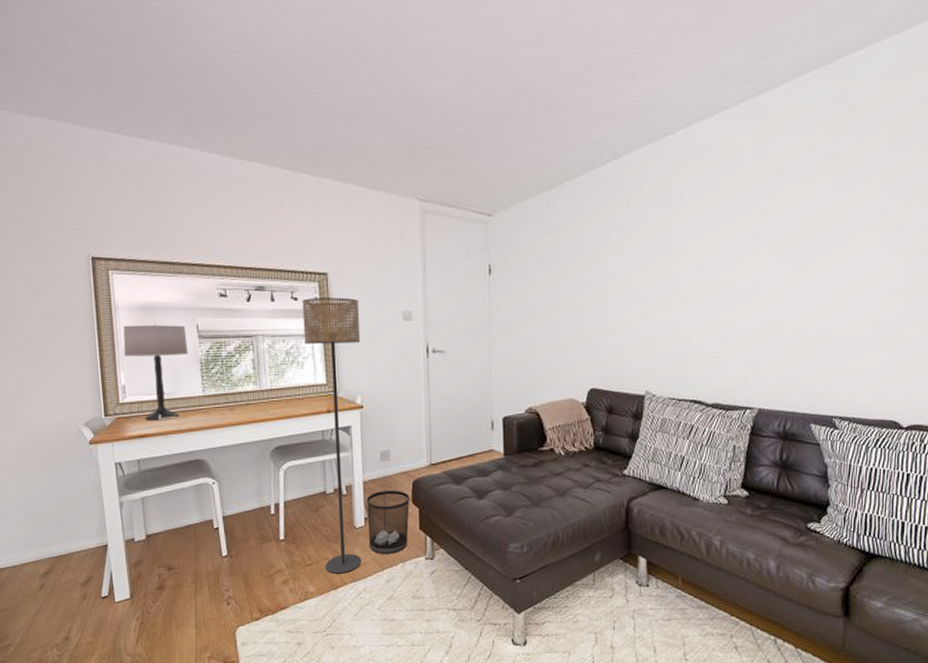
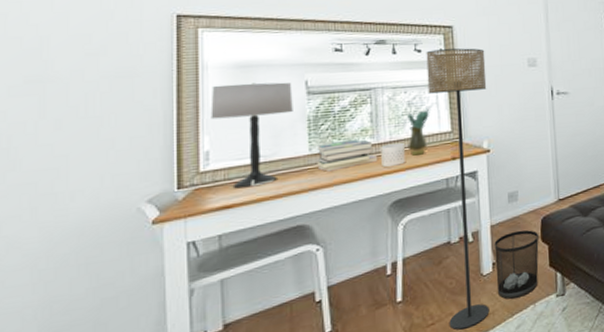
books: none [209,385,261,413] -> present [317,140,378,172]
mug: none [263,391,285,415] -> present [381,142,405,168]
vase: none [286,359,307,405] -> present [407,108,430,156]

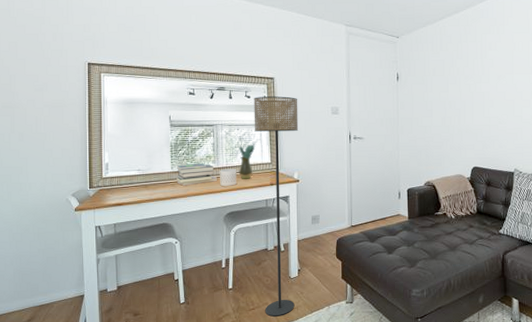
table lamp: present [210,82,293,188] -> none [109,115,161,192]
waste bin: present [494,230,539,299] -> none [300,247,334,299]

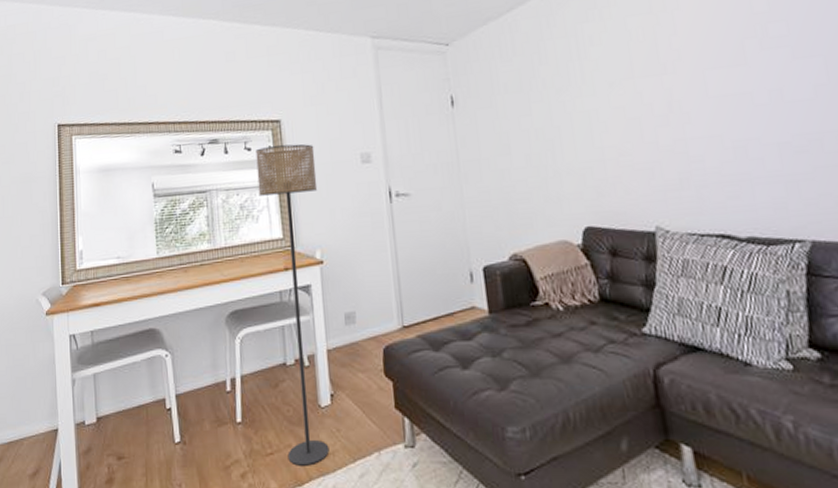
books: present [176,164,218,186] -> none [163,244,215,276]
mug: present [220,168,237,187] -> none [217,249,240,276]
vase: present [238,143,256,179] -> none [240,212,262,264]

